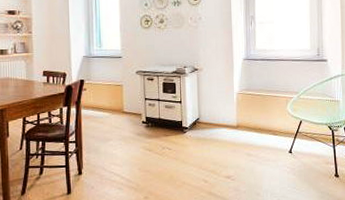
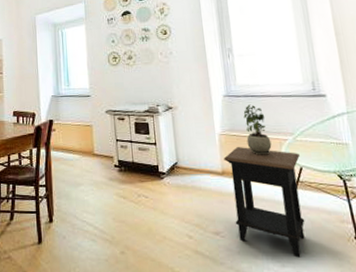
side table: none [239,104,301,193] -> present [223,147,305,258]
potted plant: none [259,67,280,111] -> present [243,104,272,155]

